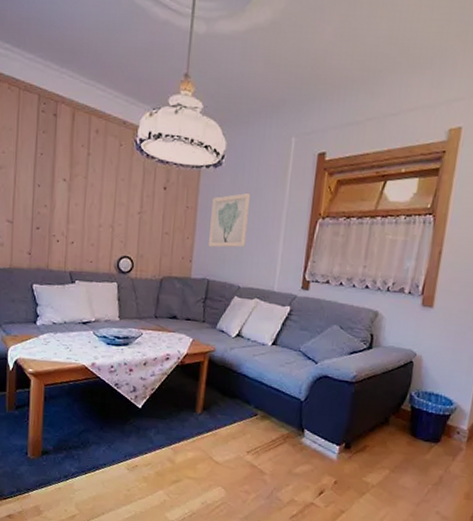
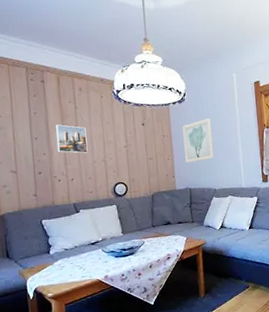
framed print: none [60,172,96,213] -> present [55,124,88,154]

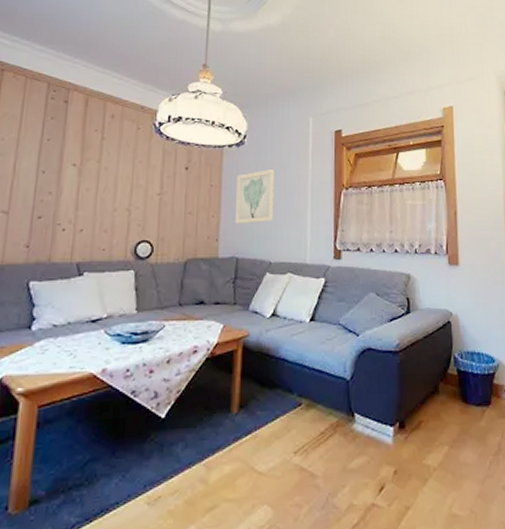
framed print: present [55,124,88,154] -> none [68,157,111,197]

